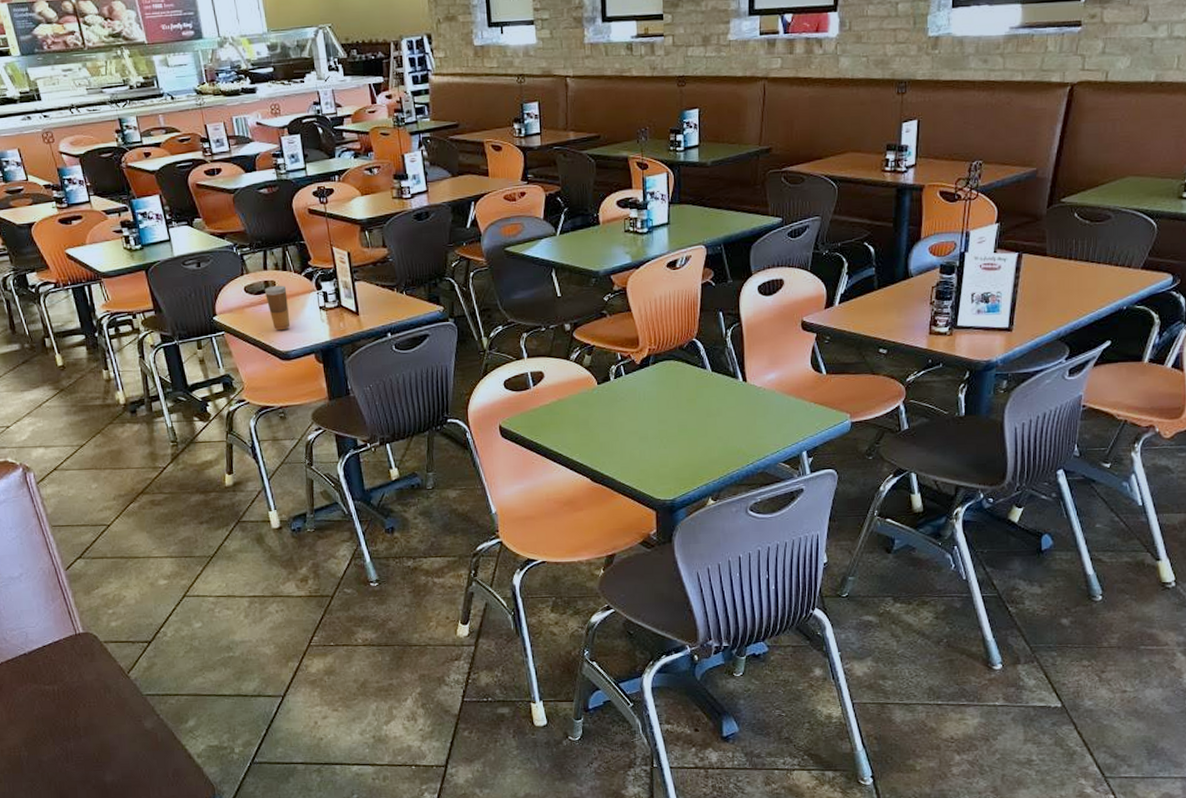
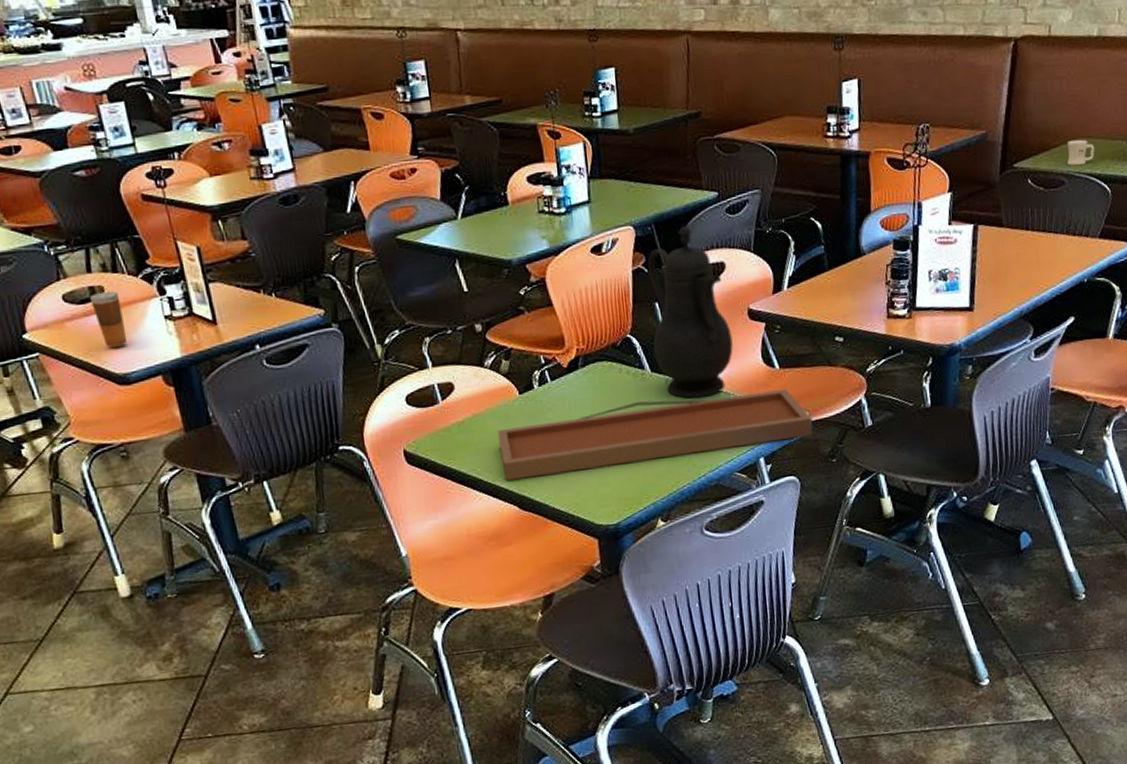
tray: none [578,393,853,456] -> present [498,389,813,481]
coffeepot: none [716,247,786,396] -> present [648,226,733,399]
mug: none [1115,177,1144,202] -> present [1067,139,1095,166]

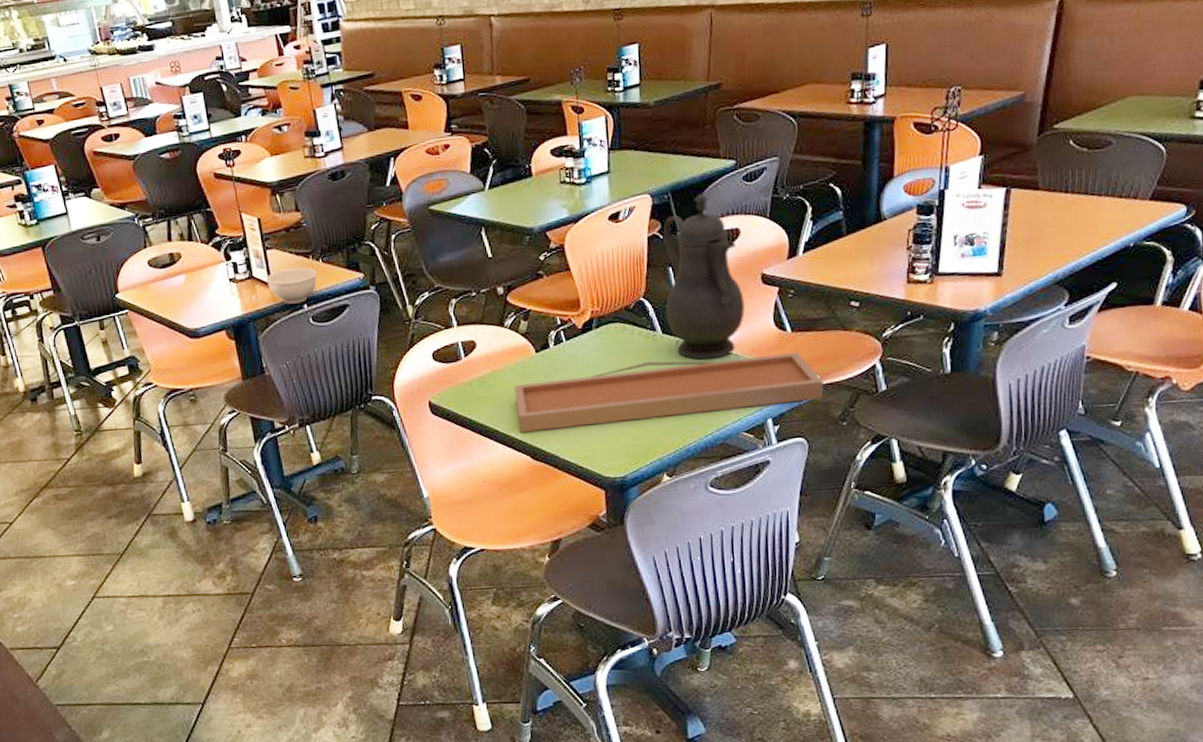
beverage cup: present [89,291,128,348] -> none [169,257,199,307]
soup bowl: none [209,303,270,345] -> present [266,267,317,304]
mug: present [1067,139,1095,166] -> none [1116,97,1149,126]

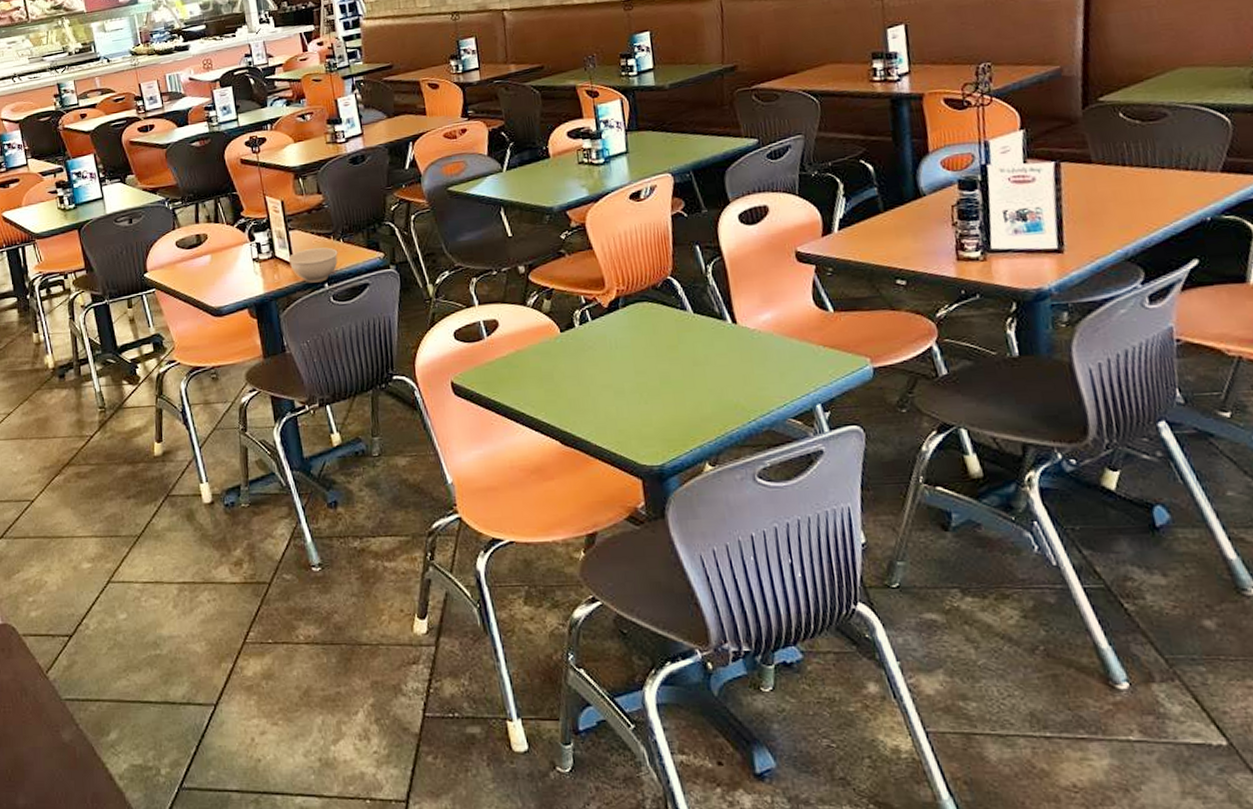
tray: present [515,353,824,432] -> none [540,334,877,415]
coffeepot: present [663,194,745,360] -> none [687,172,781,341]

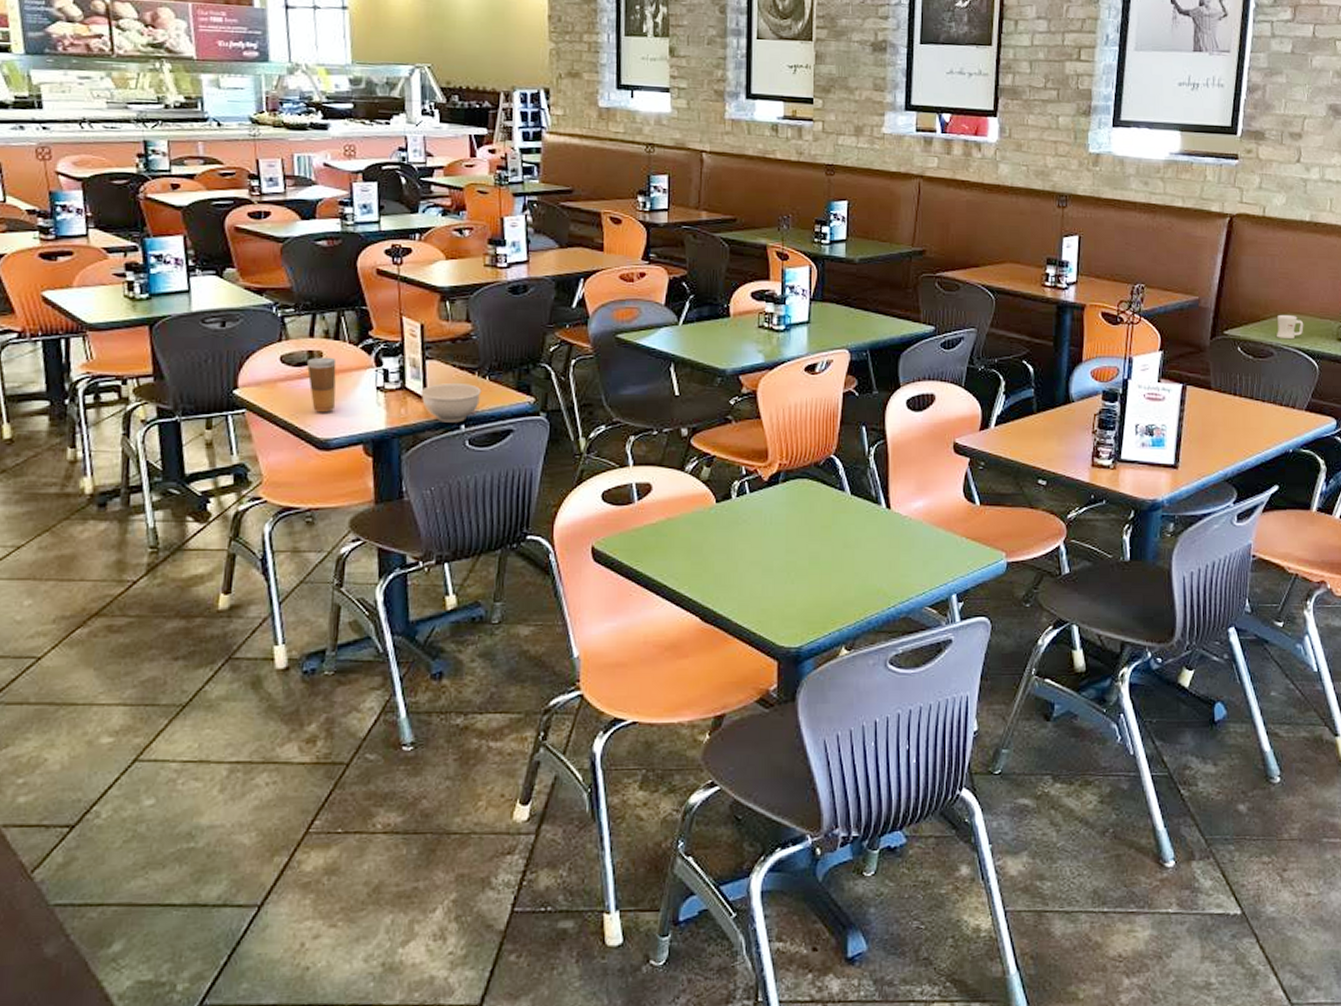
beverage cup: none [196,238,223,286] -> present [306,357,337,413]
mug: none [1165,69,1204,97] -> present [1277,314,1304,340]

